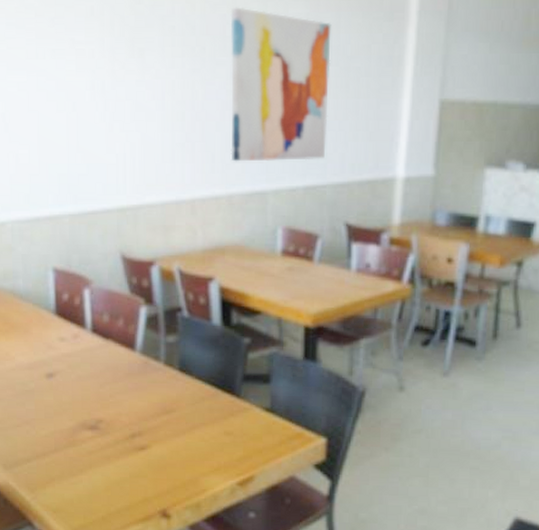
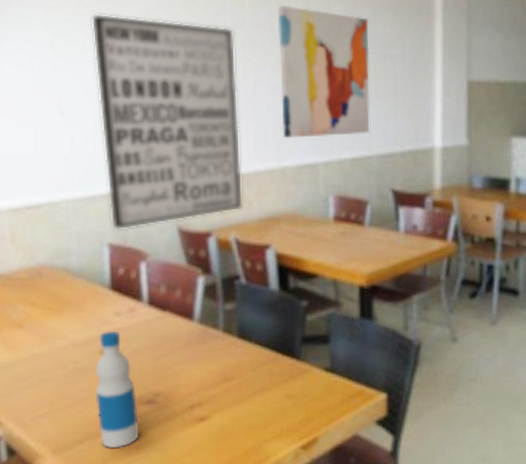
wall art: none [34,17,188,254] -> present [91,14,244,230]
bottle: none [41,356,83,469] -> present [95,331,140,449]

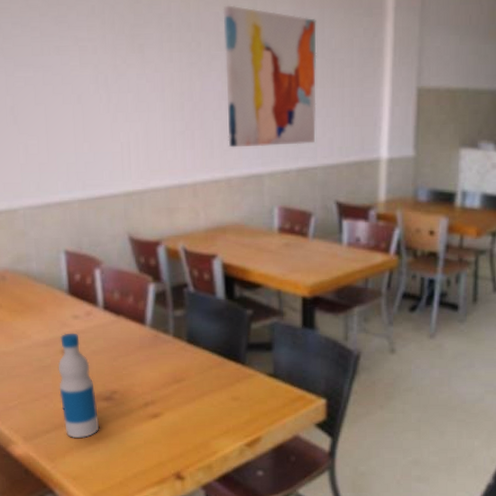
wall art: present [91,14,244,230] -> none [38,16,191,238]

